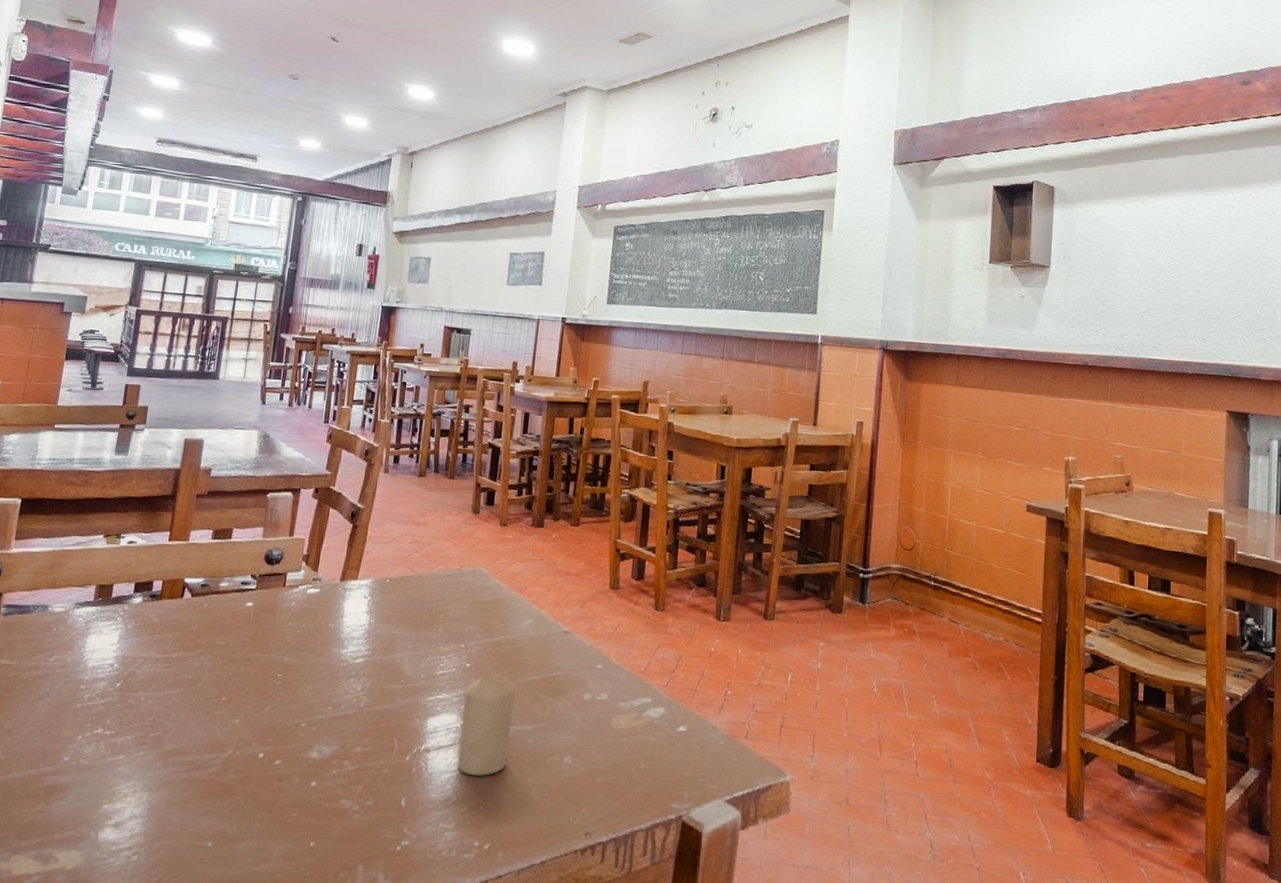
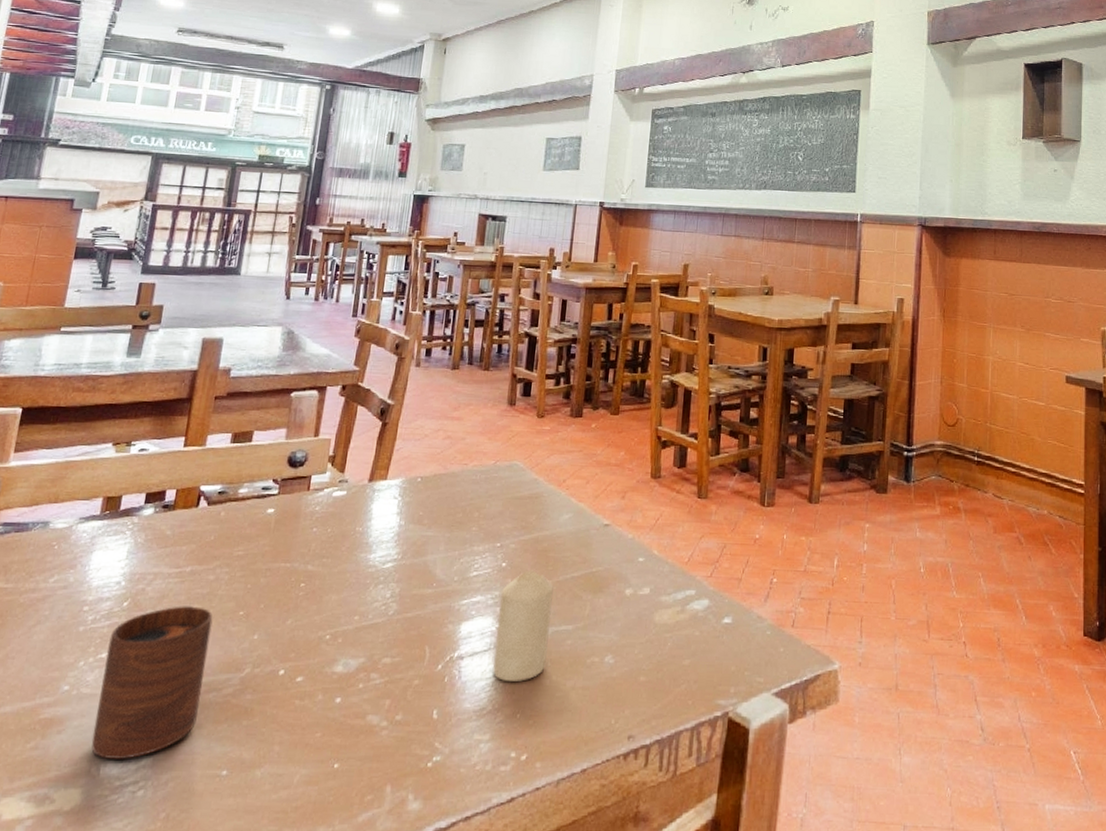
cup: none [90,689,198,827] -> present [91,606,213,759]

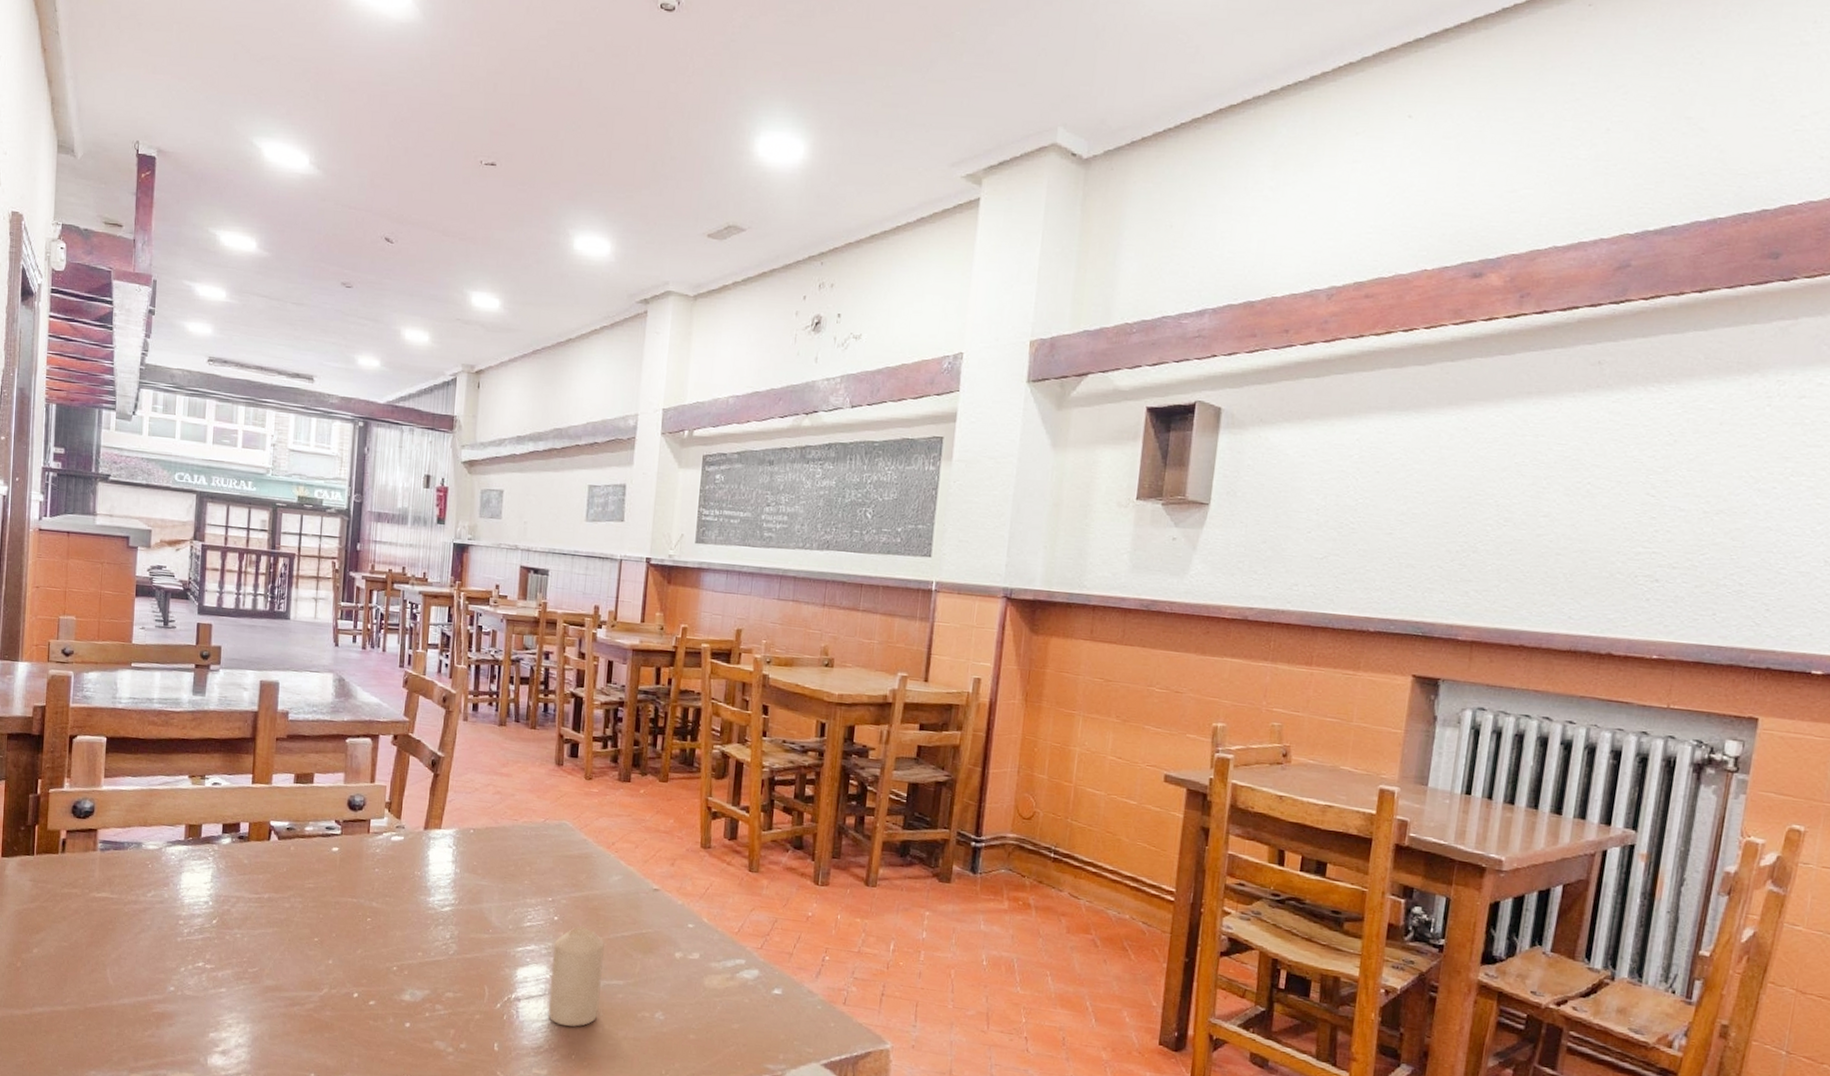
cup: present [91,606,213,759] -> none [198,927,292,1054]

